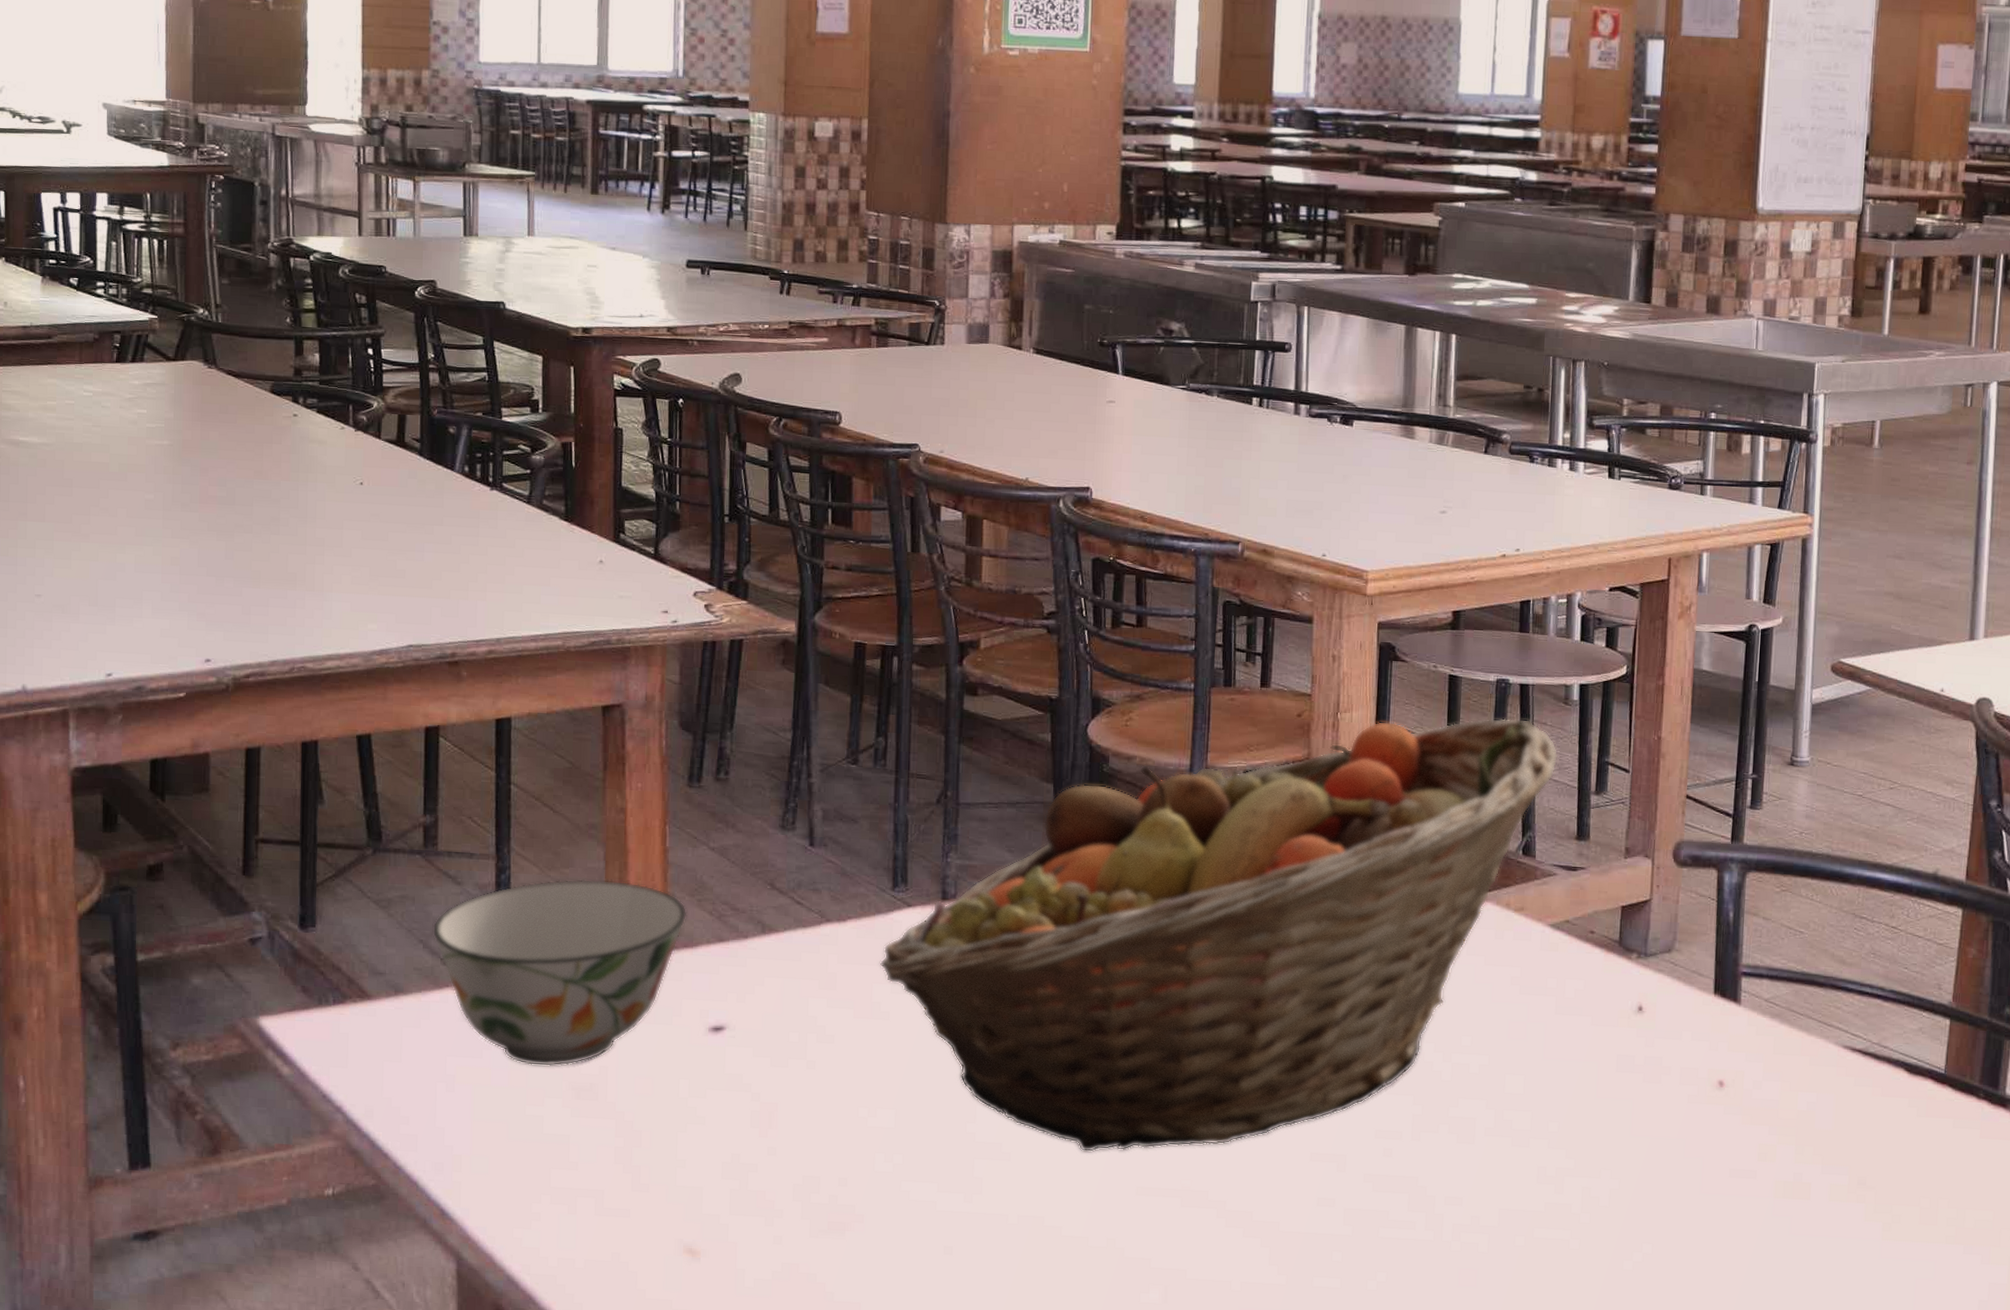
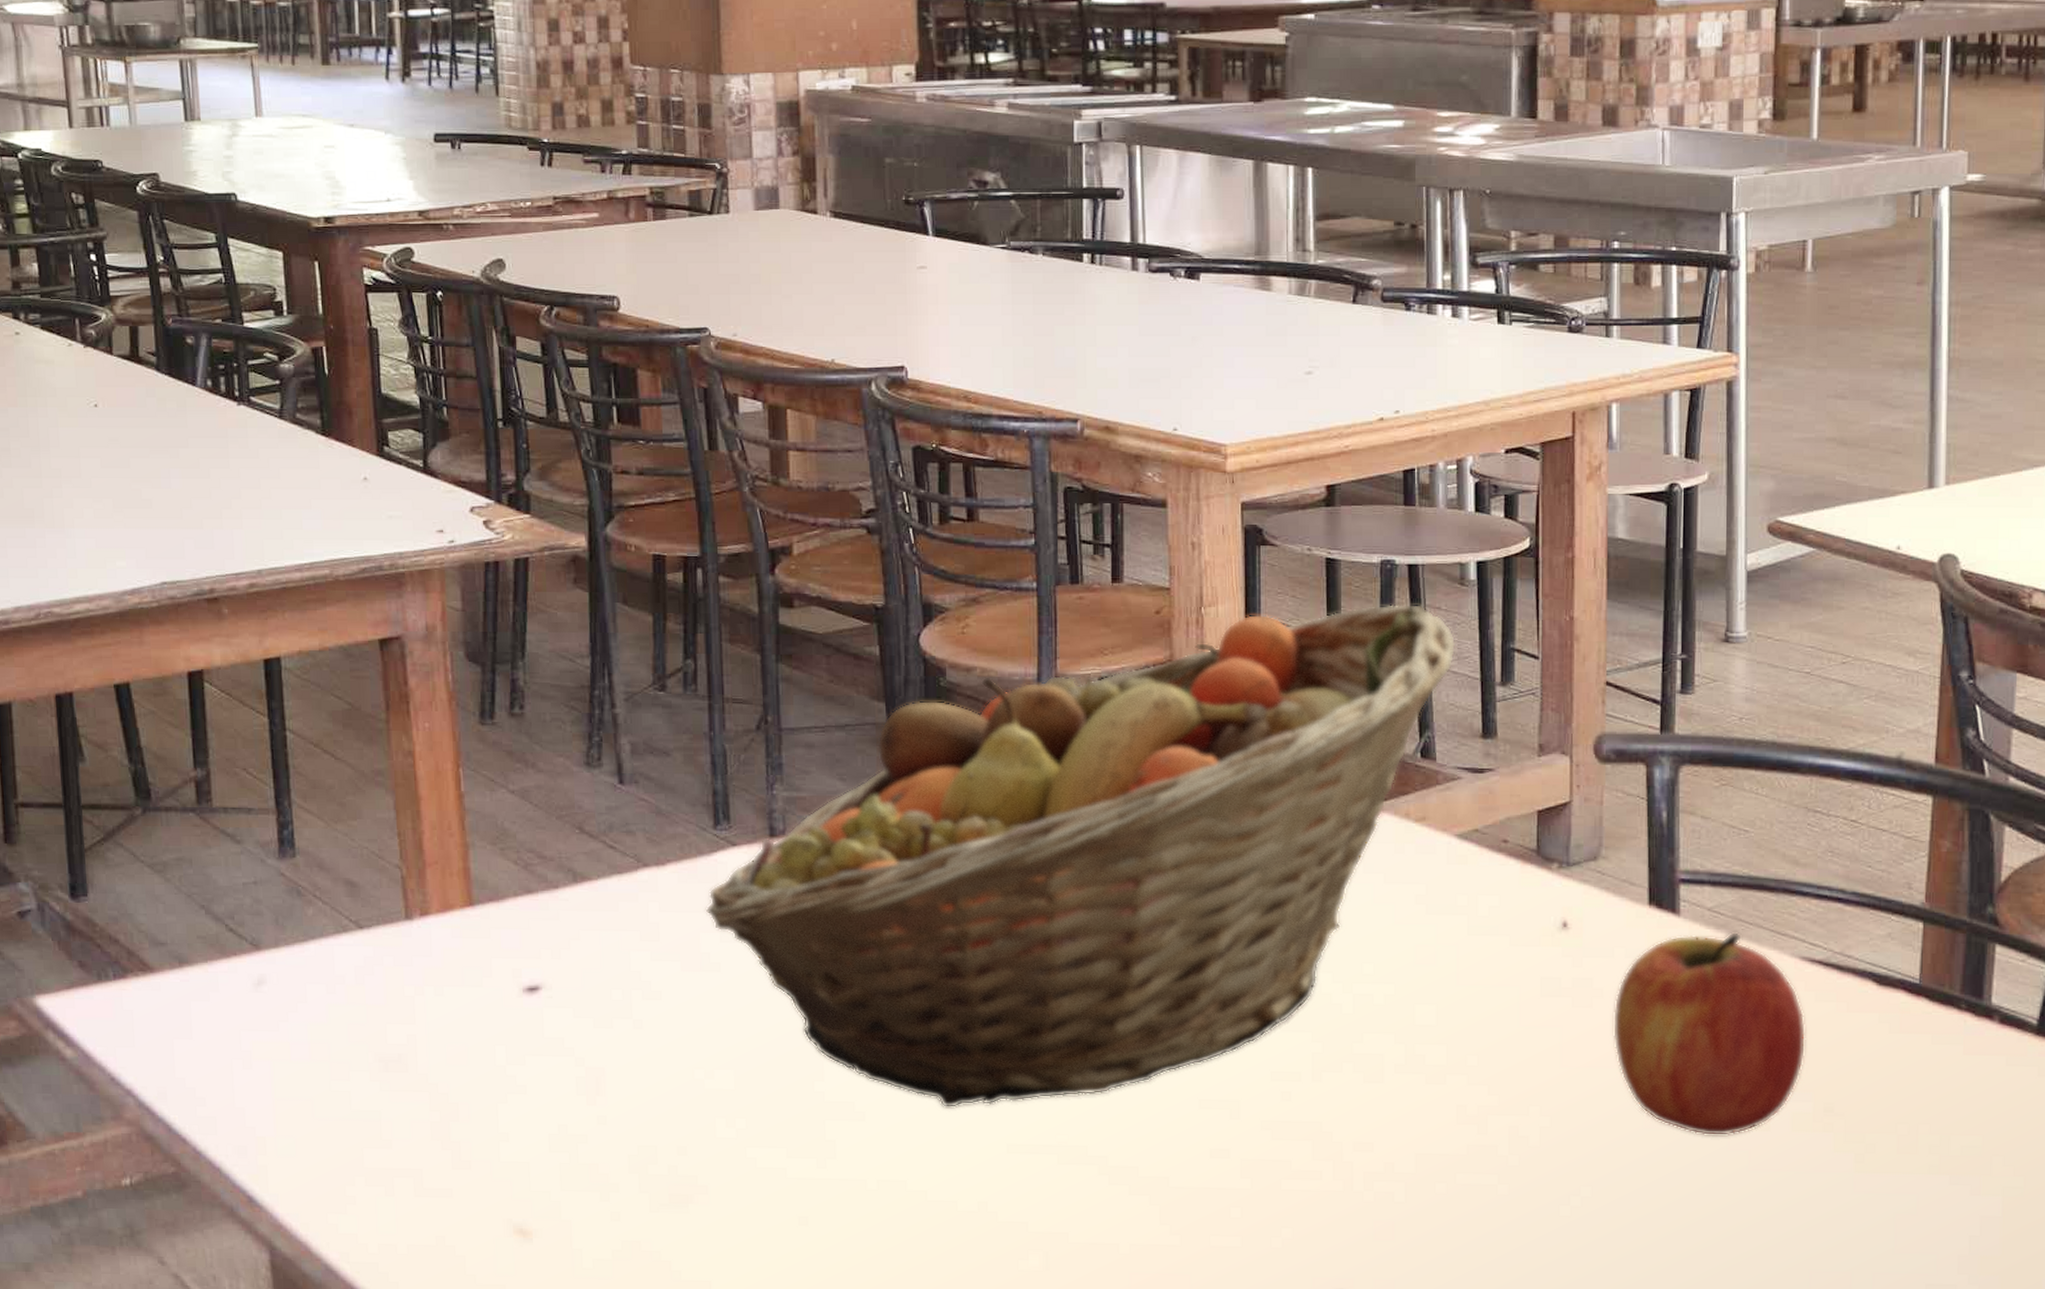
soup bowl: present [432,878,687,1067] -> none [213,830,490,1038]
apple: none [1677,1021,1846,1203] -> present [1612,932,1806,1137]

